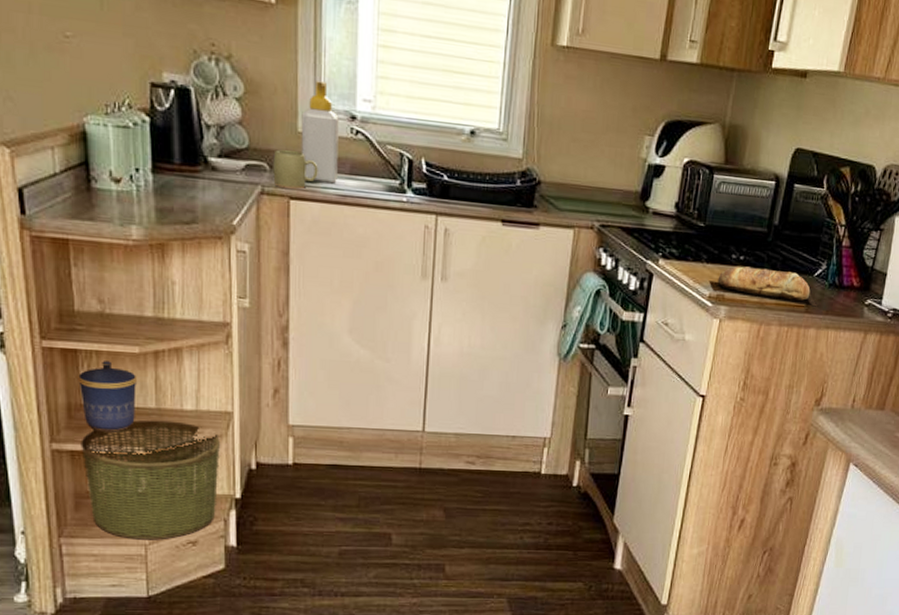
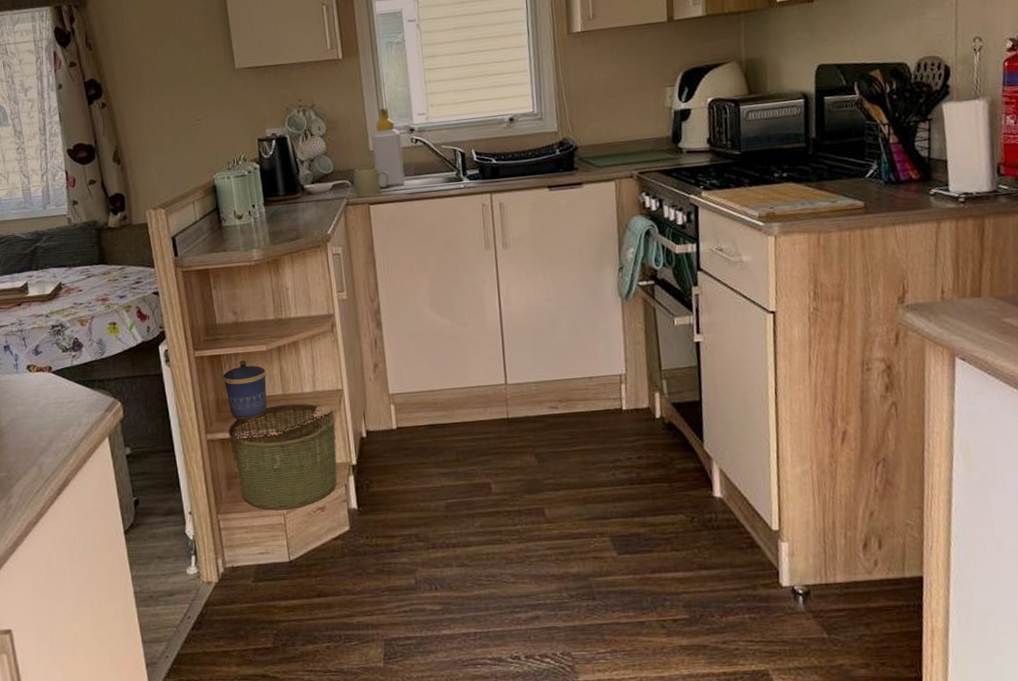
bread loaf: present [709,266,819,307] -> none [755,178,878,211]

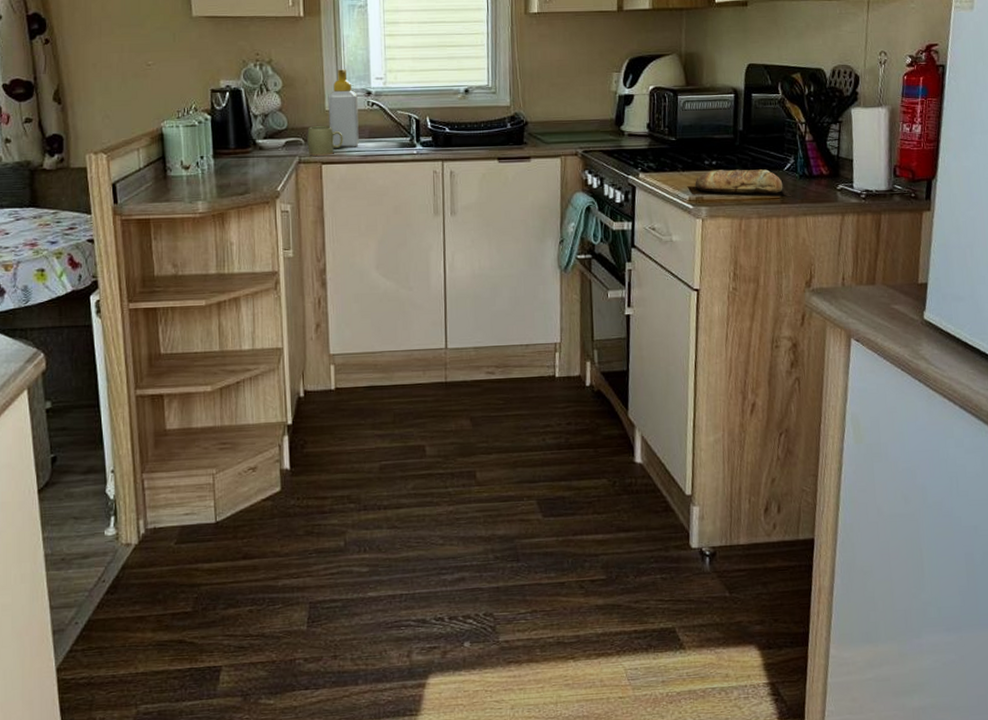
decorative jar: present [223,359,267,420] -> none [157,313,204,376]
basket: present [228,403,338,510] -> none [159,360,274,470]
bread loaf: none [755,178,878,211] -> present [687,169,793,198]

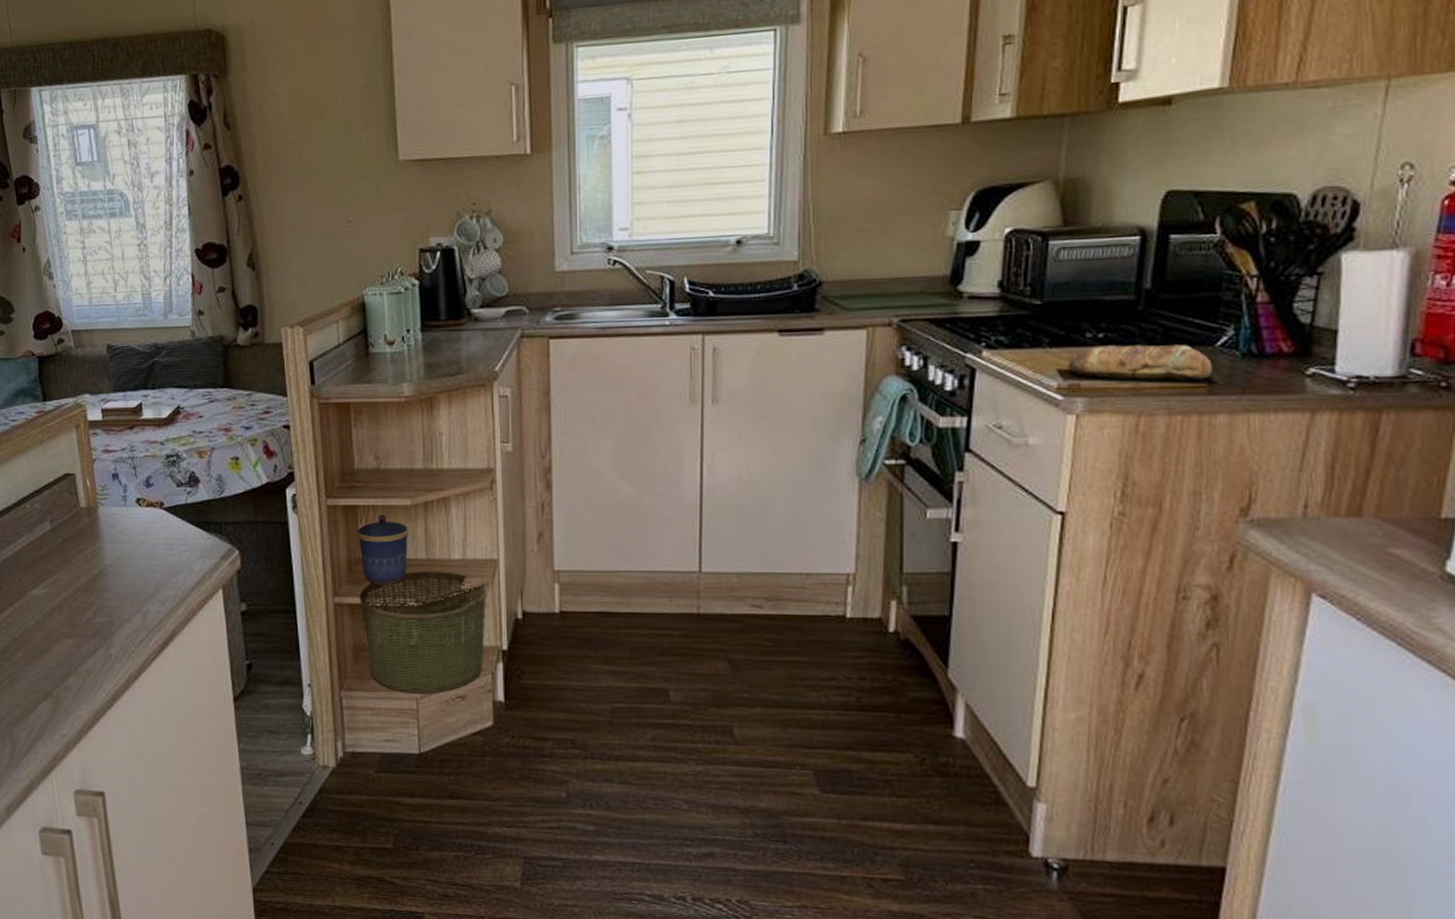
decorative jar: none [157,313,204,376] -> present [357,513,408,584]
basket: none [159,360,274,470] -> present [359,571,488,694]
mug: present [307,126,343,156] -> none [532,291,577,328]
soap bottle: present [328,69,359,148] -> none [558,218,596,318]

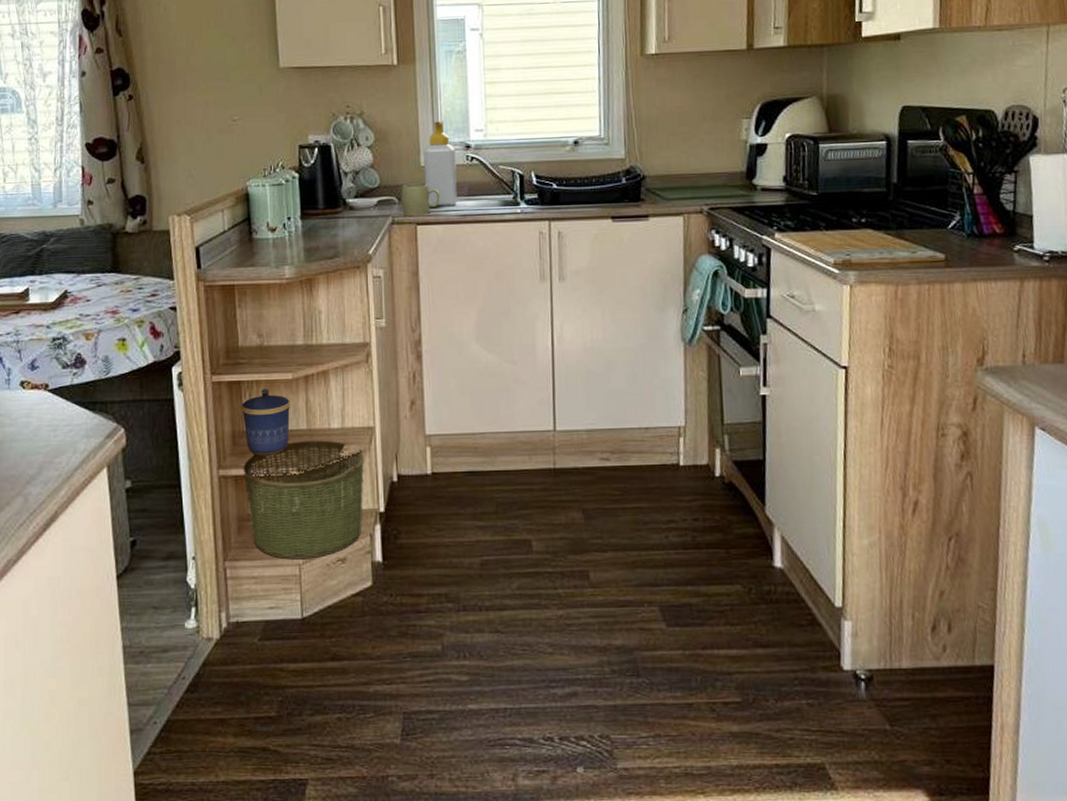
mug: none [532,291,577,328] -> present [401,183,440,216]
soap bottle: none [558,218,596,318] -> present [423,121,457,207]
bread loaf: present [1055,344,1228,386] -> none [831,227,960,260]

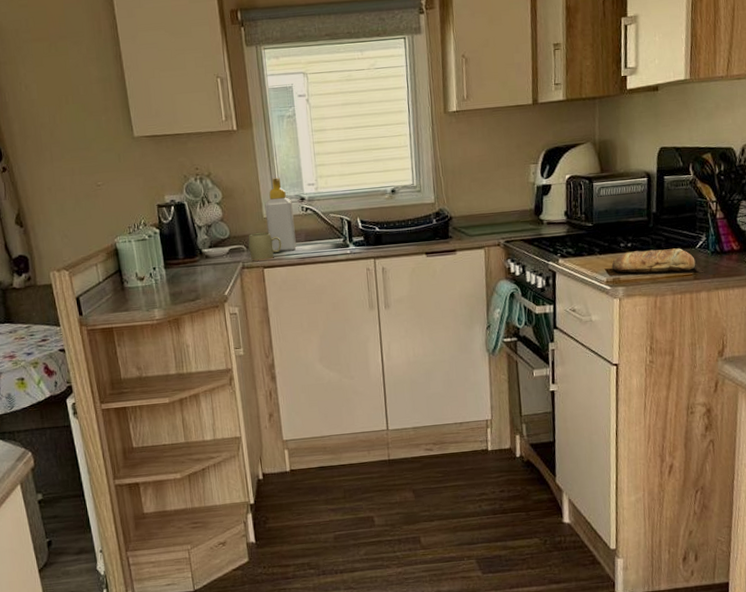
decorative jar: present [241,388,290,456] -> none [128,411,171,466]
basket: present [243,440,365,560] -> none [135,450,237,546]
bread loaf: none [831,227,960,260] -> present [604,248,705,277]

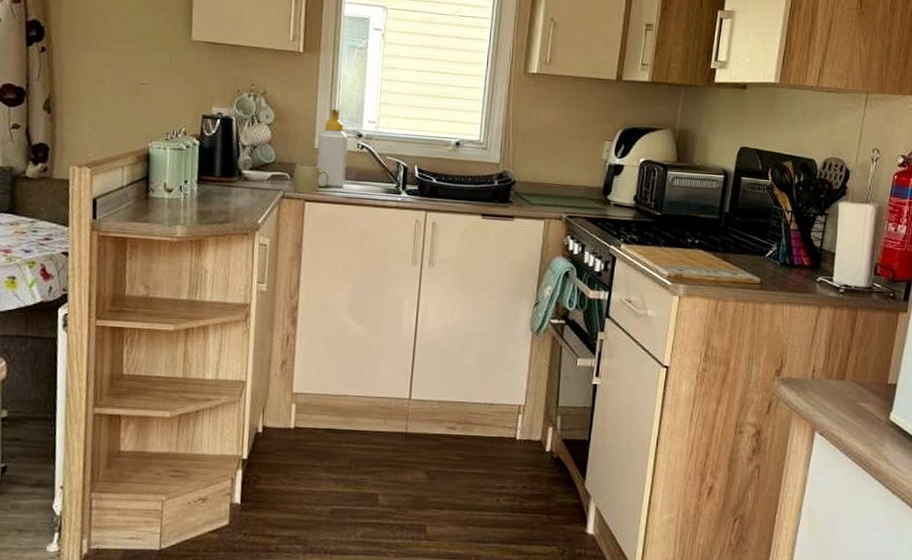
bread loaf: present [604,248,705,277] -> none [667,249,772,284]

